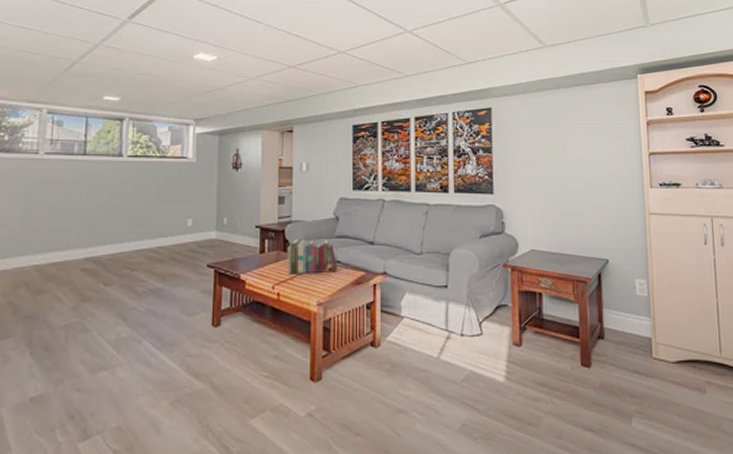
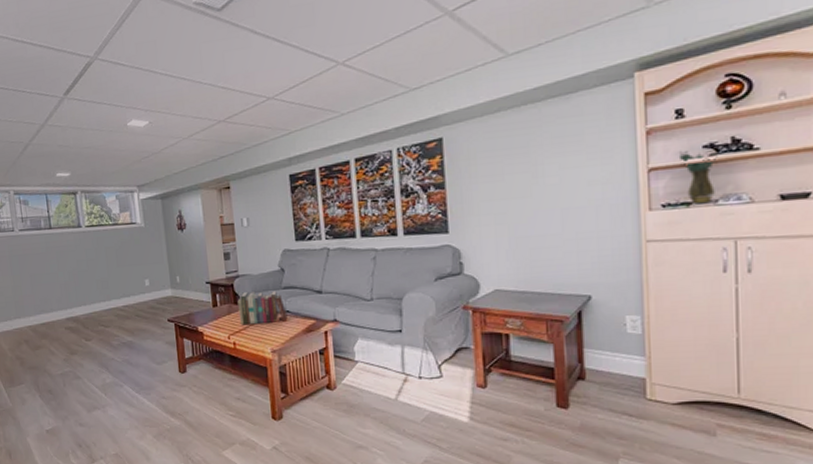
vase: none [670,142,697,185] -> present [678,151,718,203]

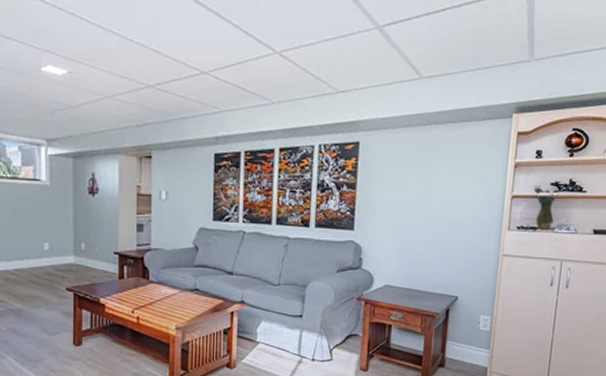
books: present [237,292,288,325] -> none [146,267,196,300]

